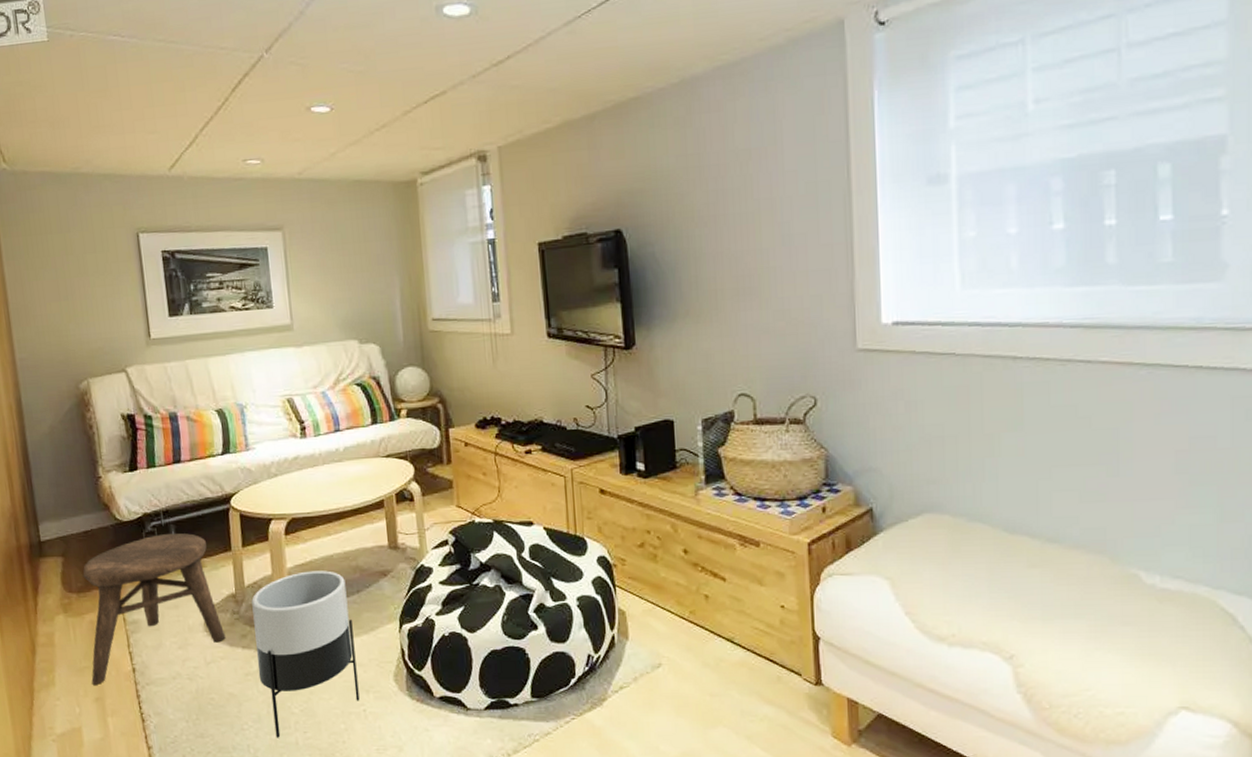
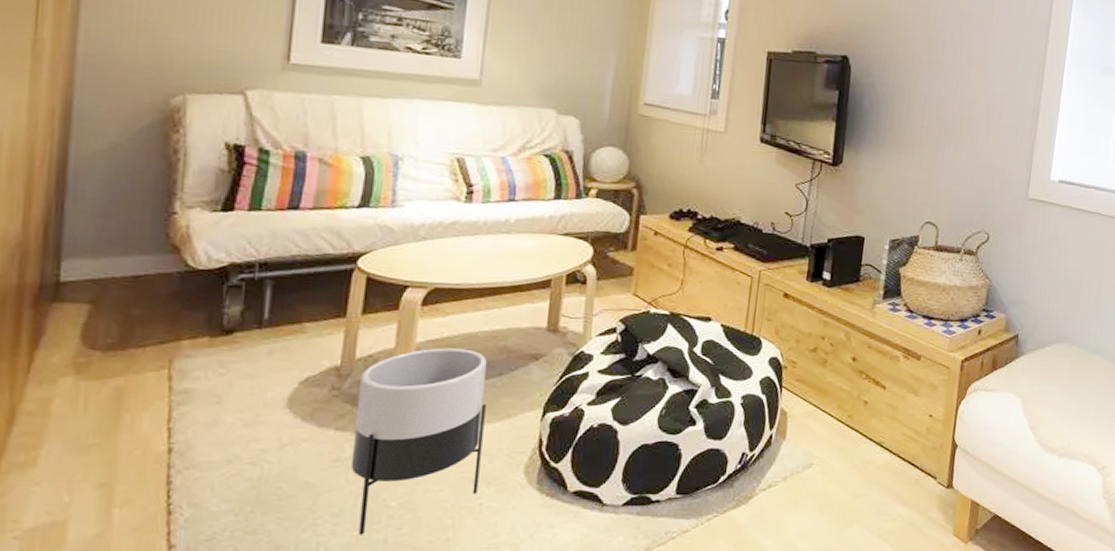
stool: present [82,533,226,685] -> none [99,289,316,467]

